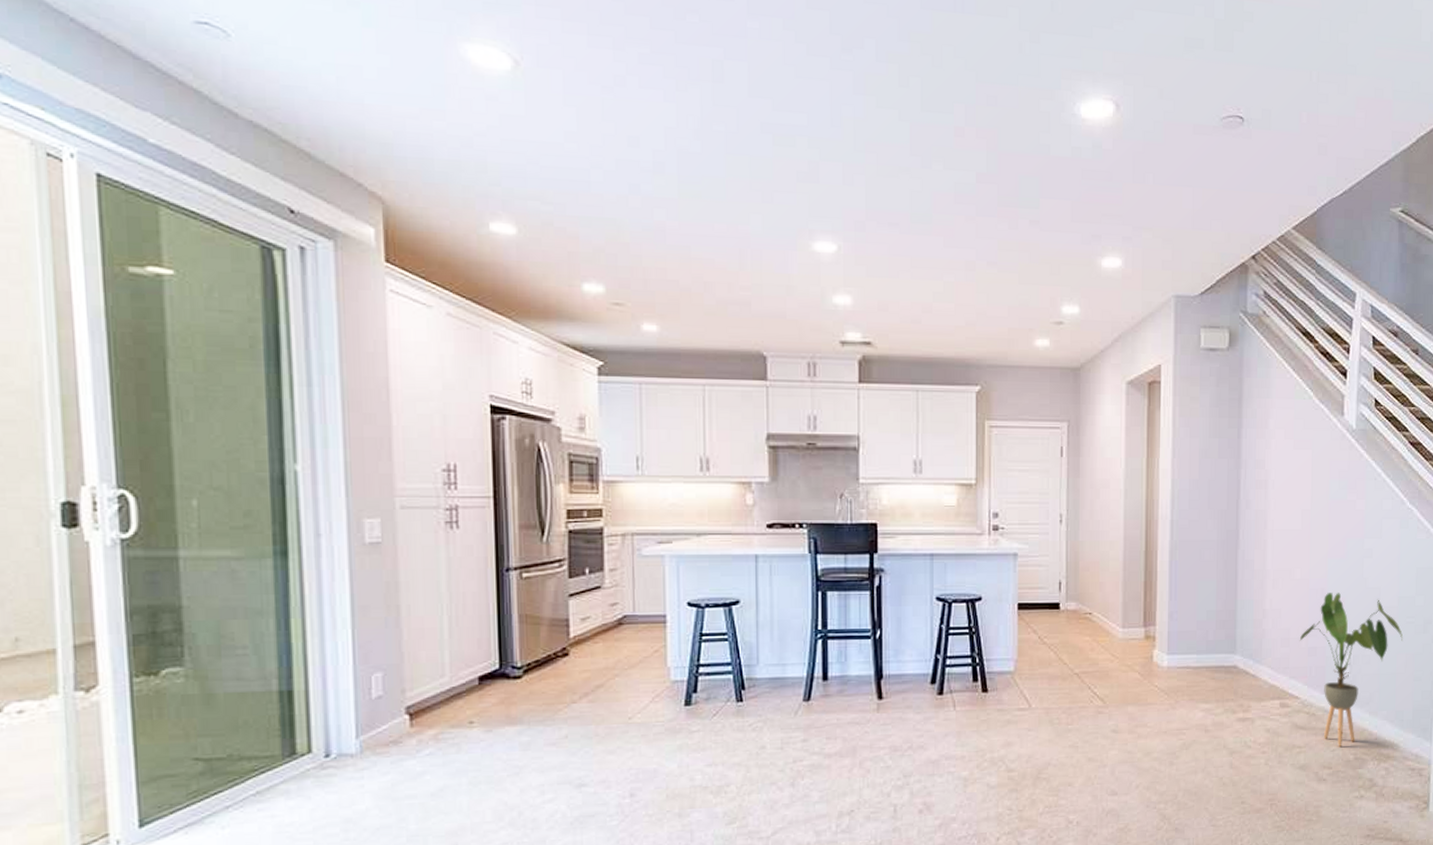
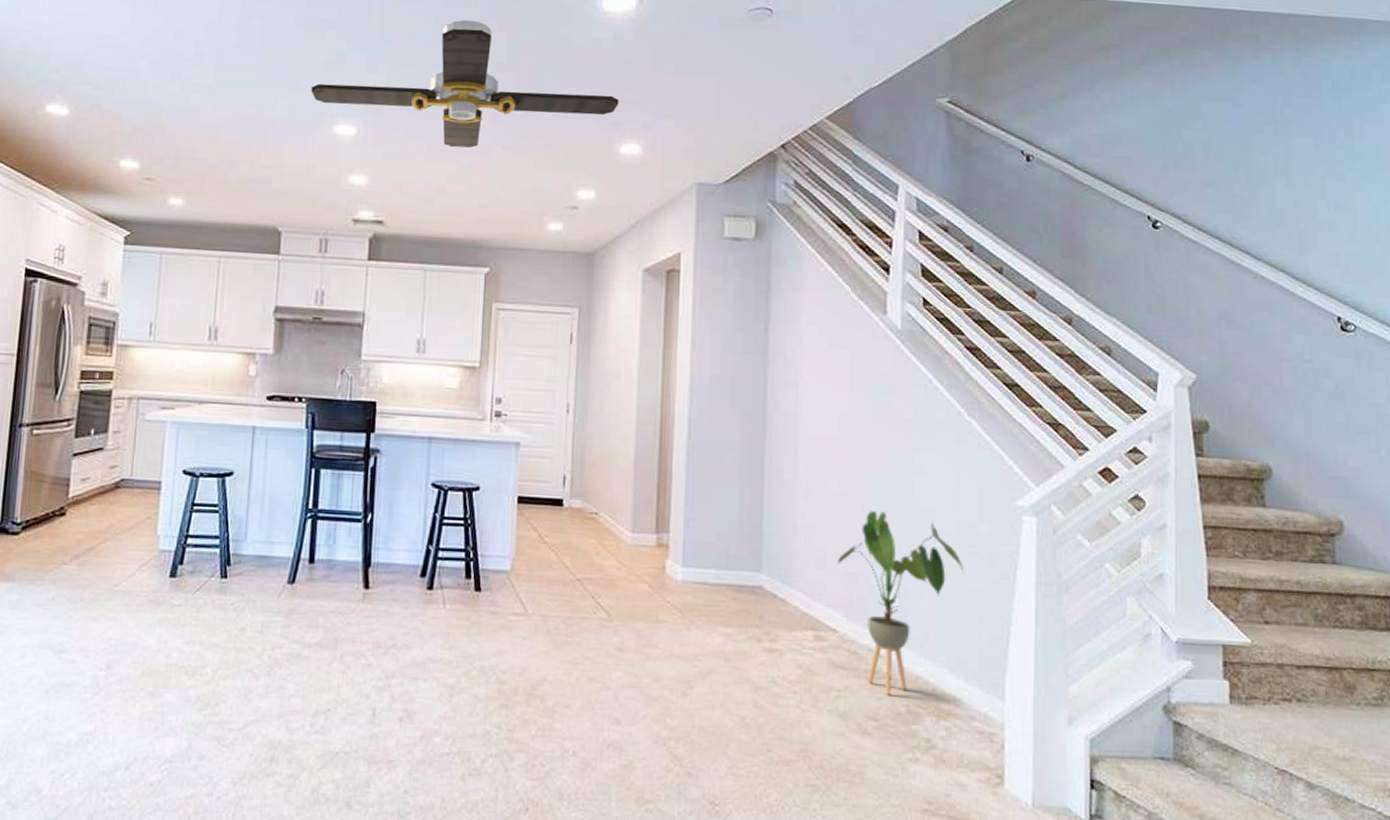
ceiling fan: none [785,126,1099,264] -> present [311,19,619,148]

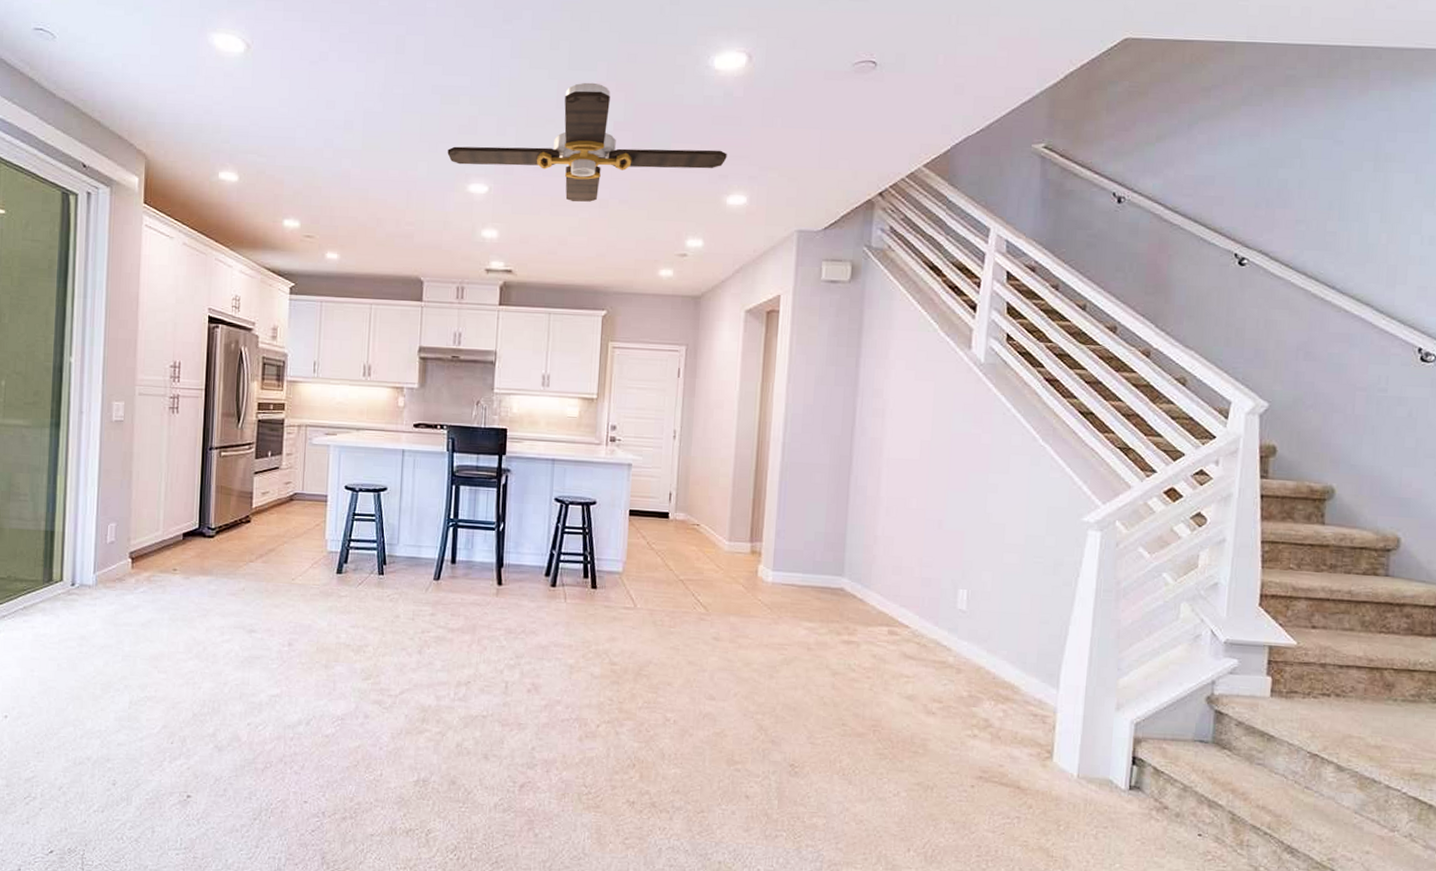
house plant: present [837,511,963,695] -> none [912,525,1029,682]

